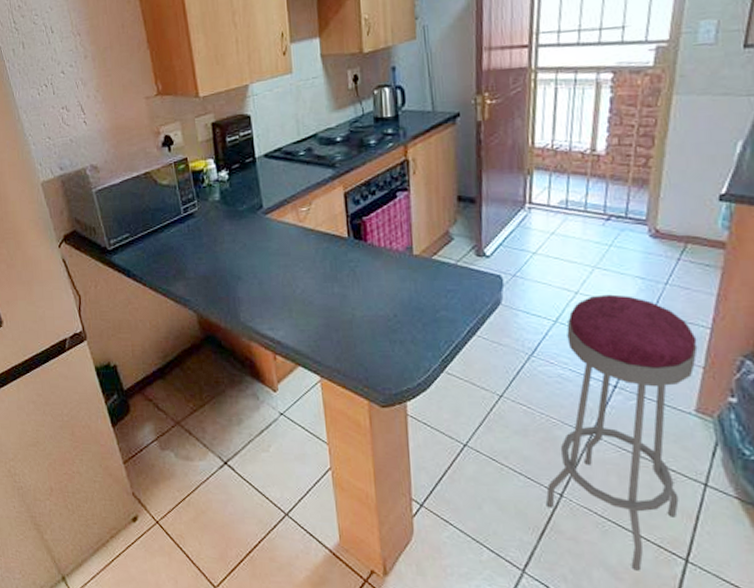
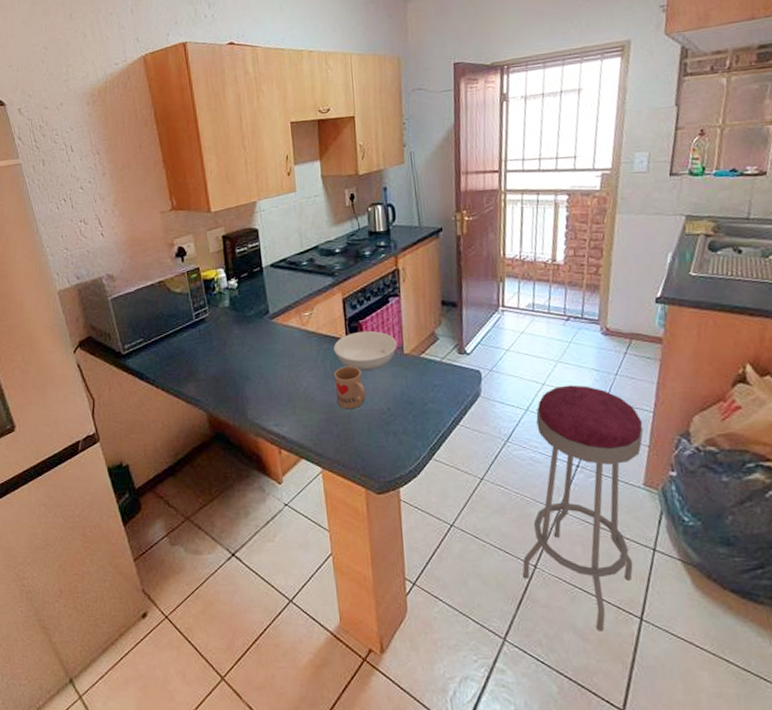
bowl: none [334,228,405,272] -> present [334,330,397,370]
mug: none [334,267,370,315] -> present [334,366,366,410]

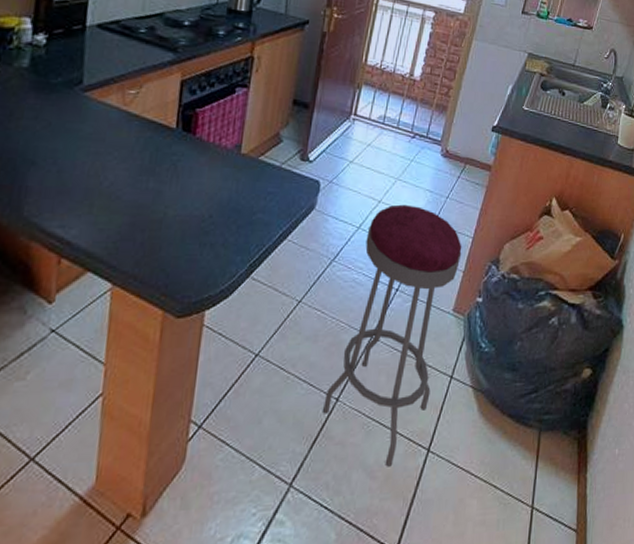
bowl: present [334,330,397,370] -> none [158,121,235,169]
mug: present [334,366,366,410] -> none [148,160,188,213]

